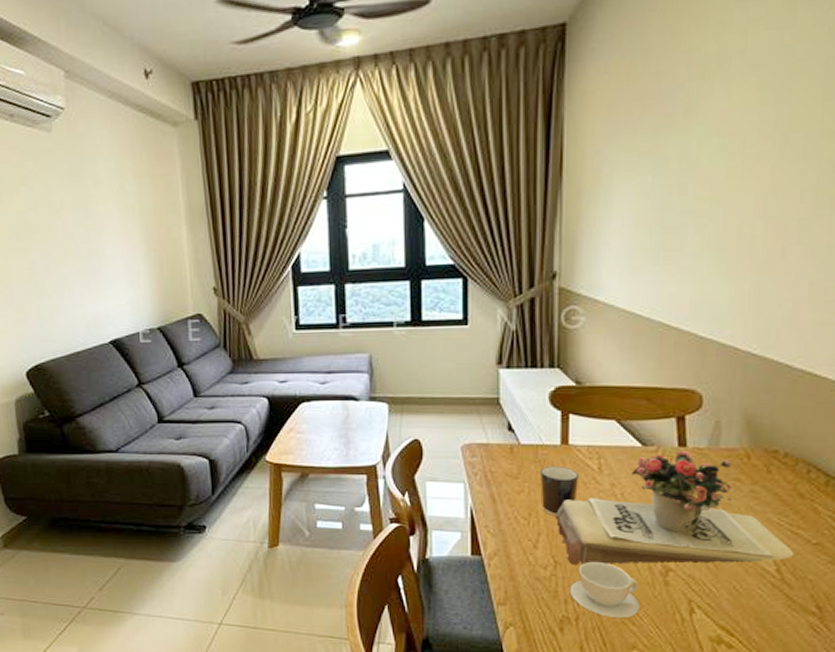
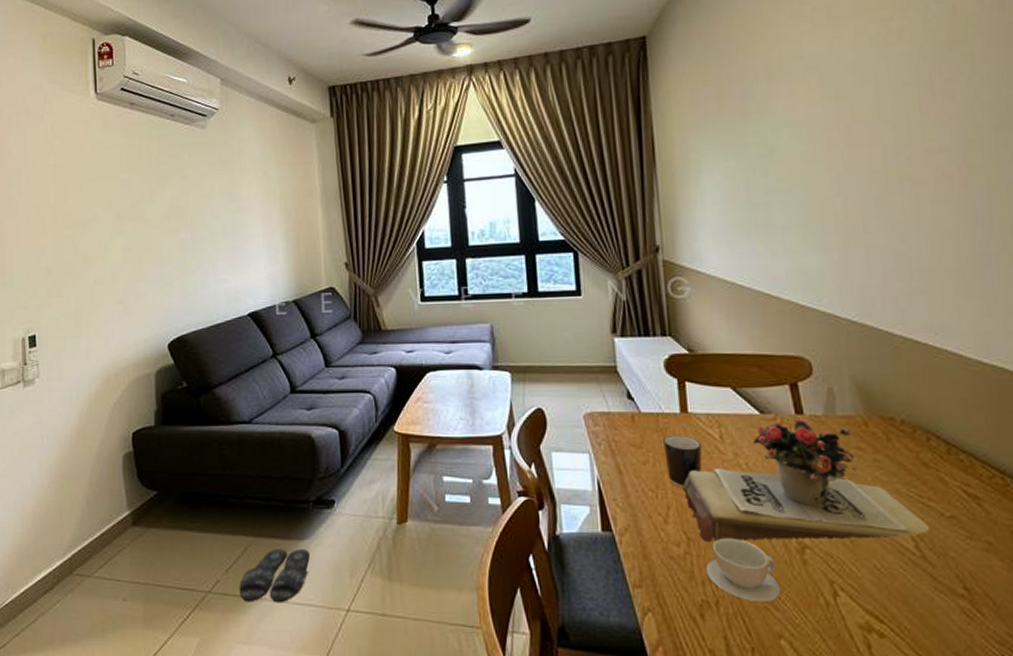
slippers: none [113,570,182,616] -> present [239,549,310,602]

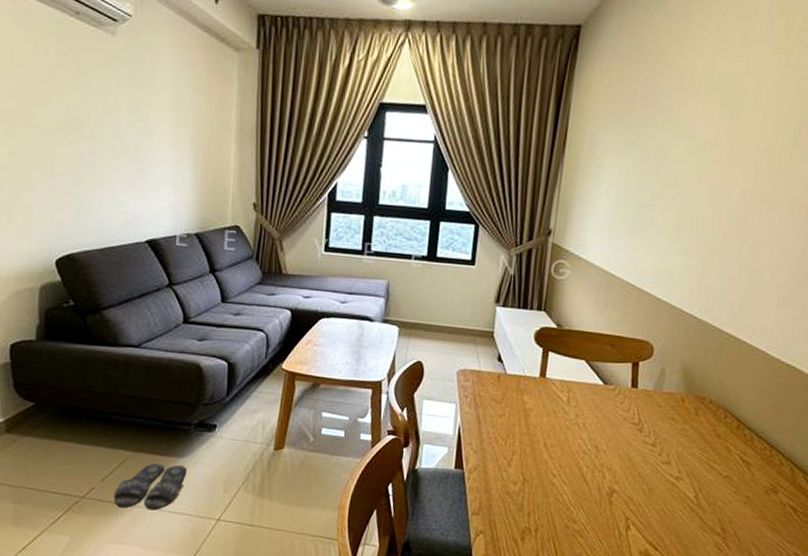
mug: present [663,434,703,489] -> none [518,394,551,440]
flower arrangement: present [683,418,931,542] -> none [529,391,709,489]
teacup: present [705,537,782,602] -> none [533,480,589,531]

